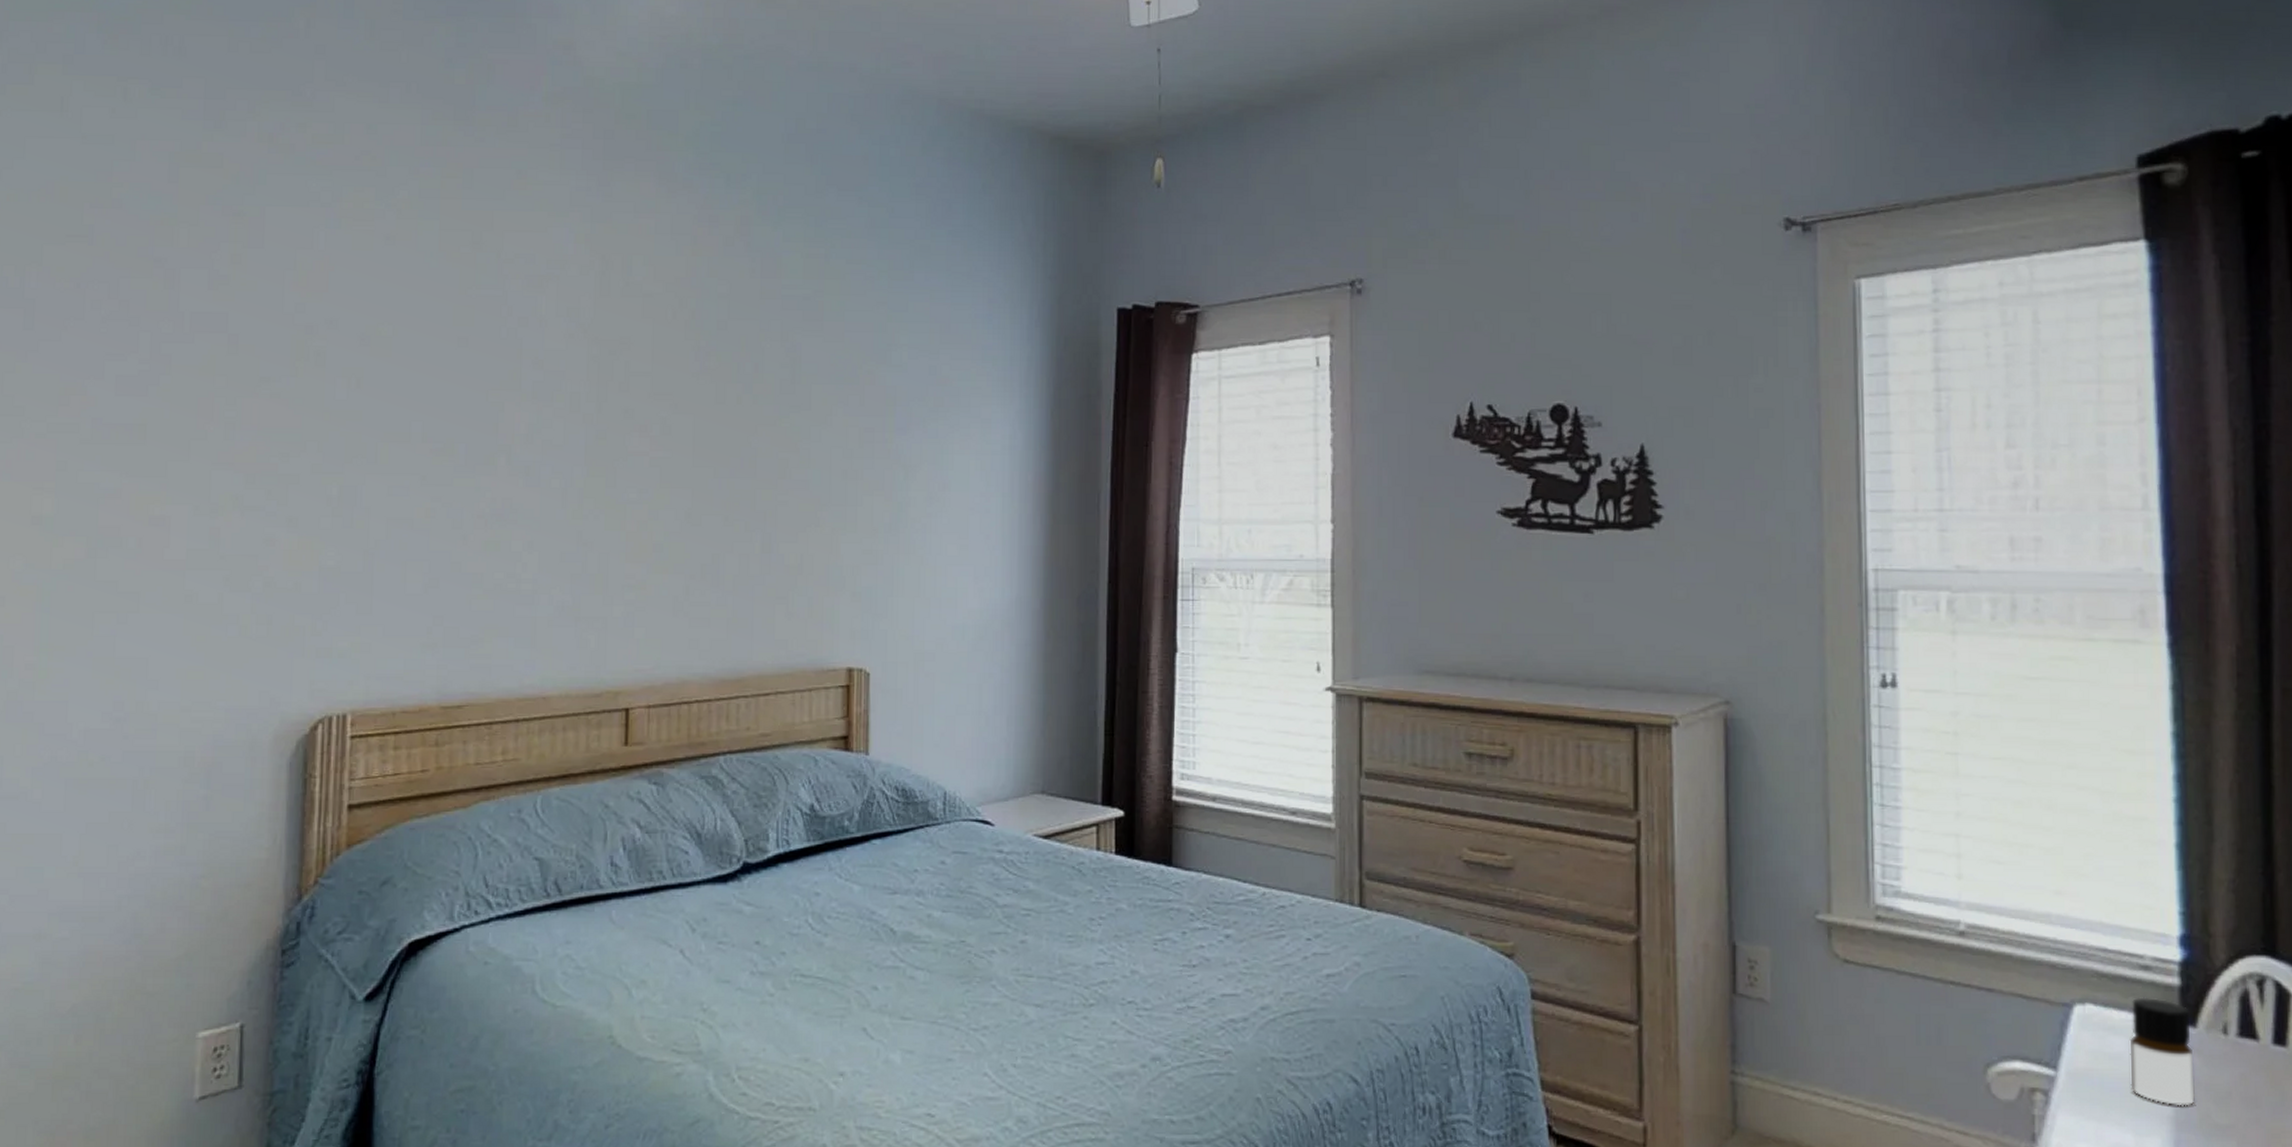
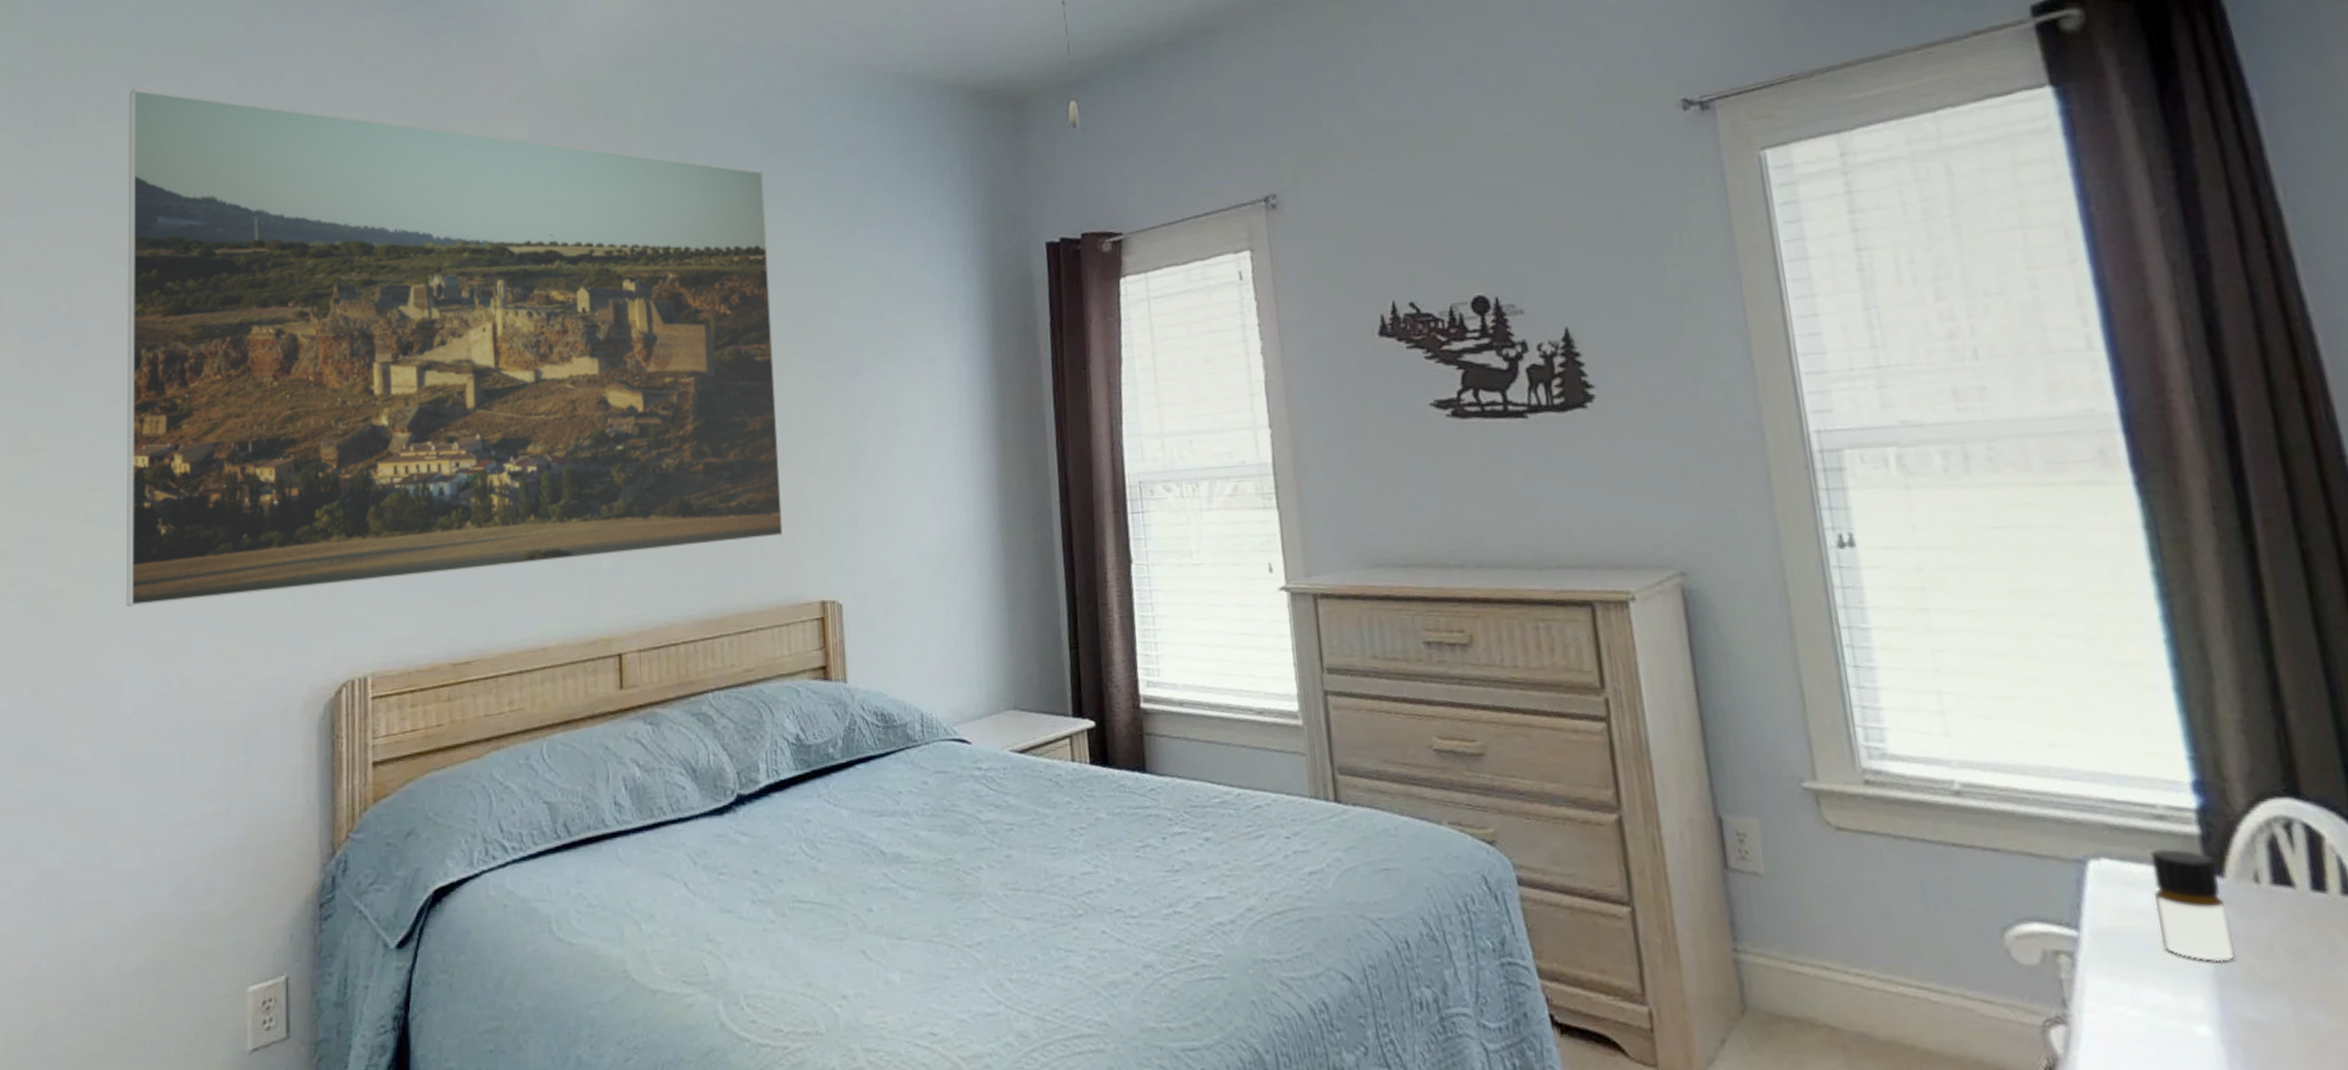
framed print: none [76,40,819,621] -> present [126,89,784,608]

